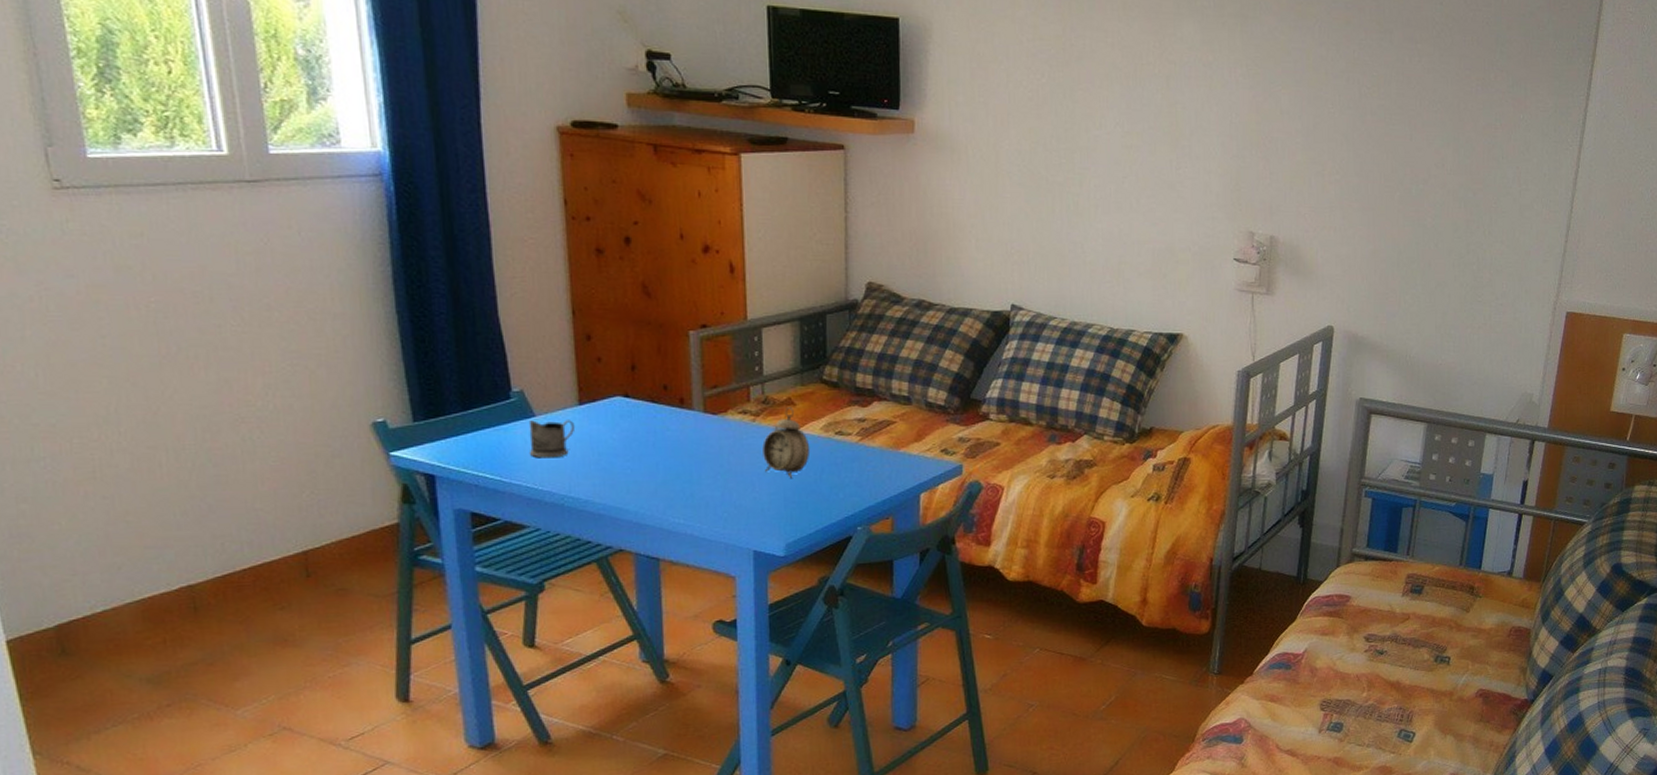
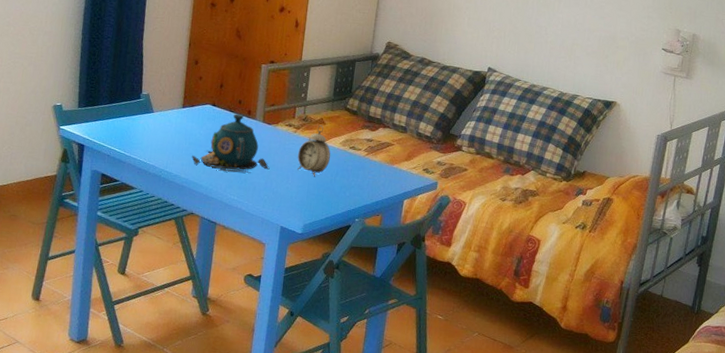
tea glass holder: present [528,420,576,458] -> none [145,115,178,143]
teapot: none [606,404,725,488] -> present [192,114,270,173]

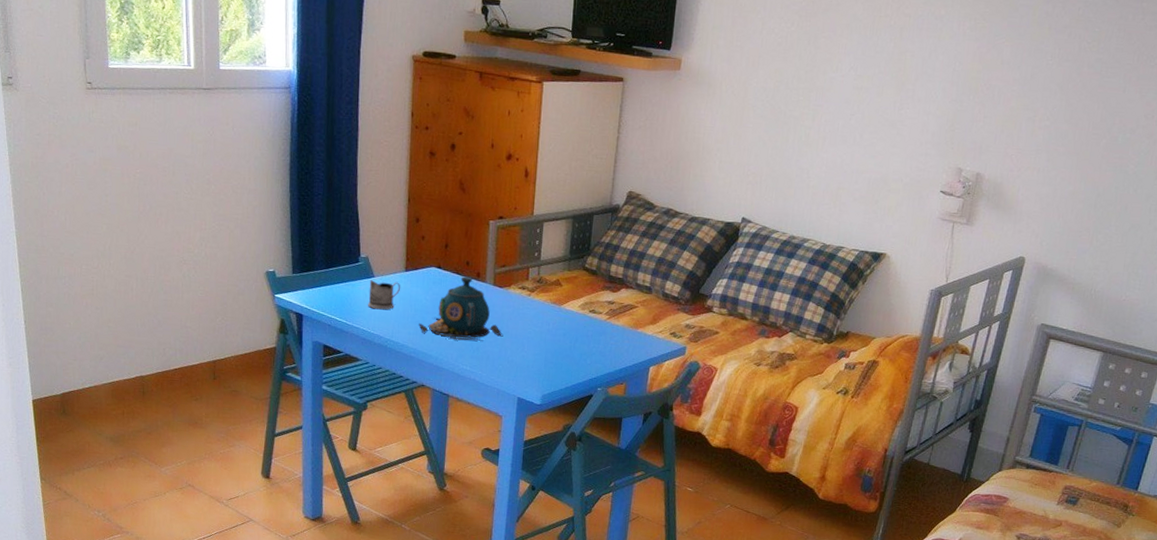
tea glass holder: none [145,115,178,143] -> present [367,280,401,310]
alarm clock: present [297,125,331,177] -> none [533,287,569,344]

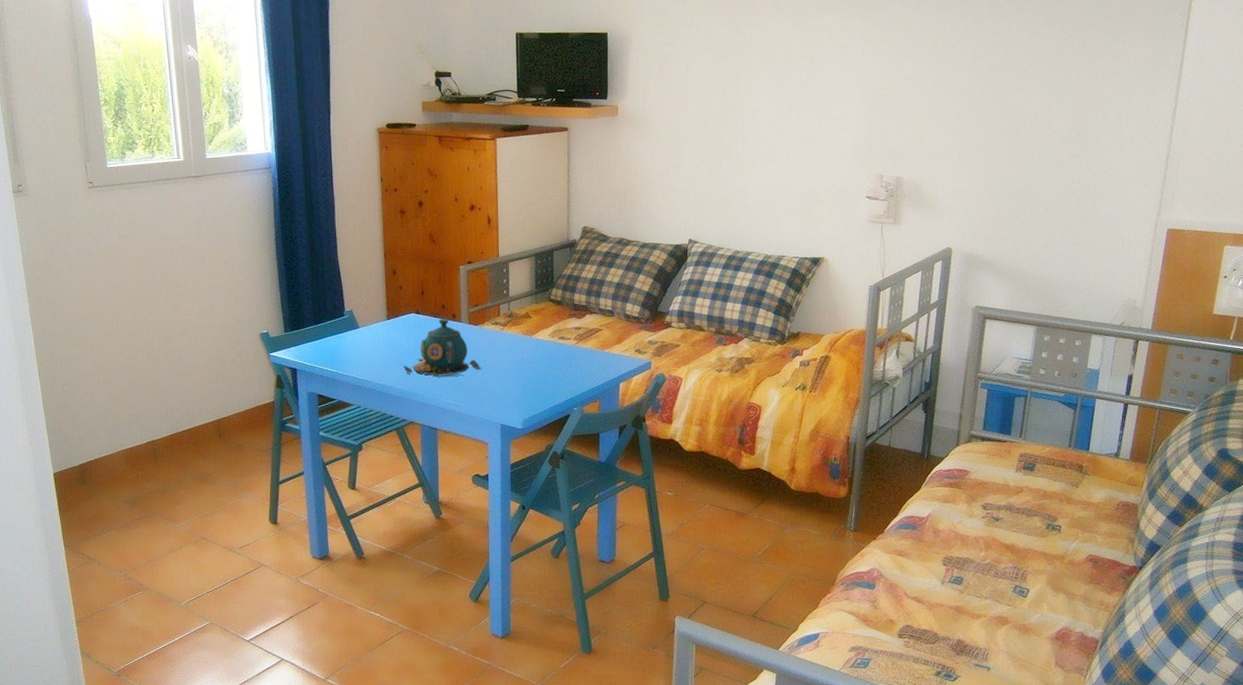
tea glass holder: present [367,280,401,310] -> none [355,330,385,357]

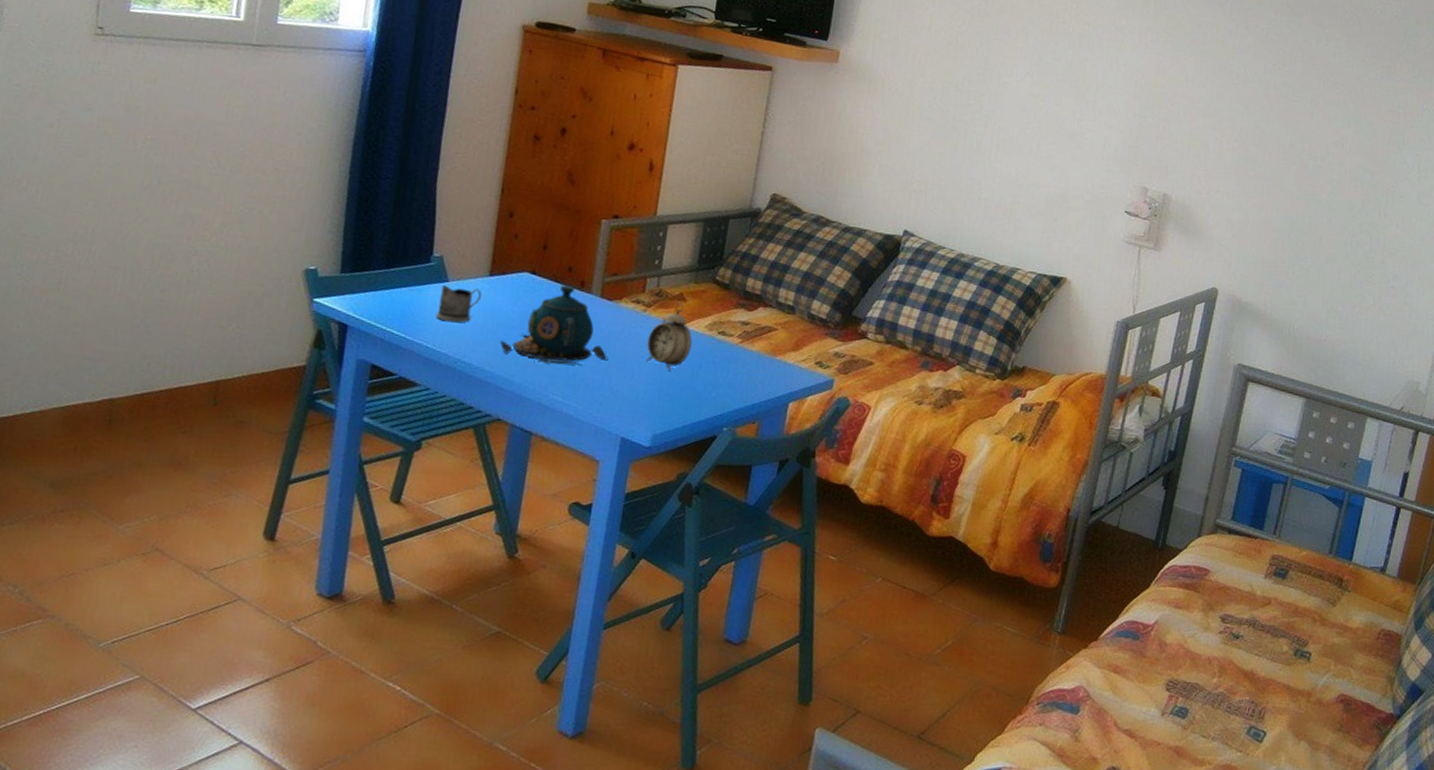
tea glass holder: none [355,330,385,357] -> present [435,285,482,323]
alarm clock: none [508,319,541,372] -> present [646,302,693,372]

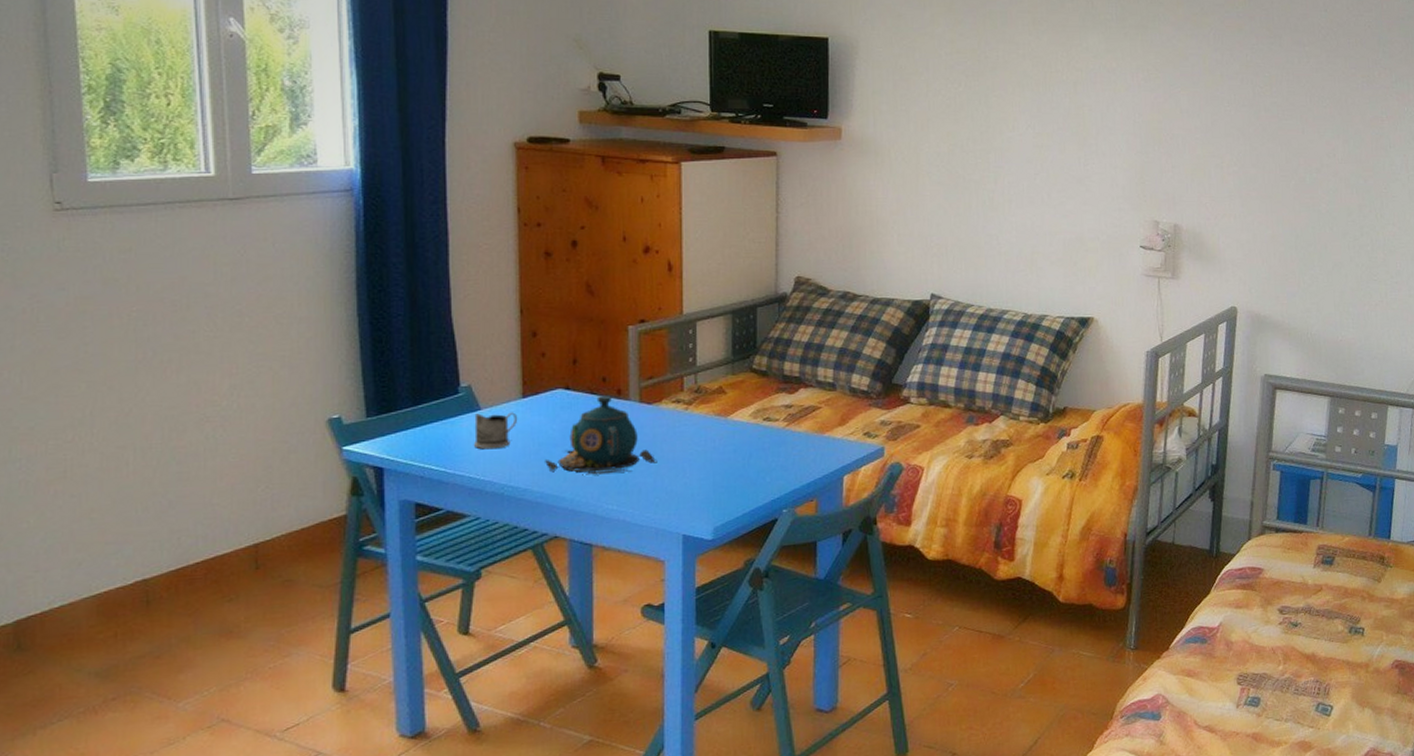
alarm clock: present [646,302,693,372] -> none [694,396,740,464]

